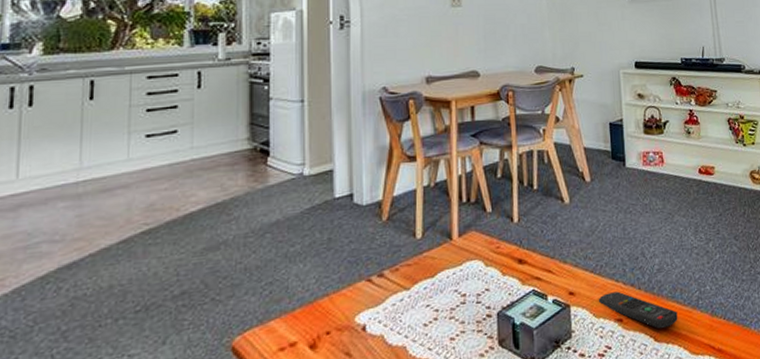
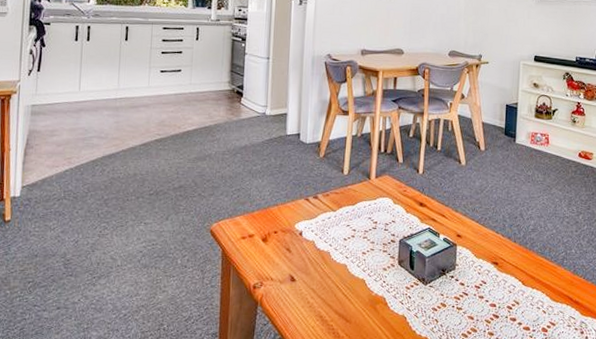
remote control: present [598,291,678,329] -> none [480,240,544,276]

